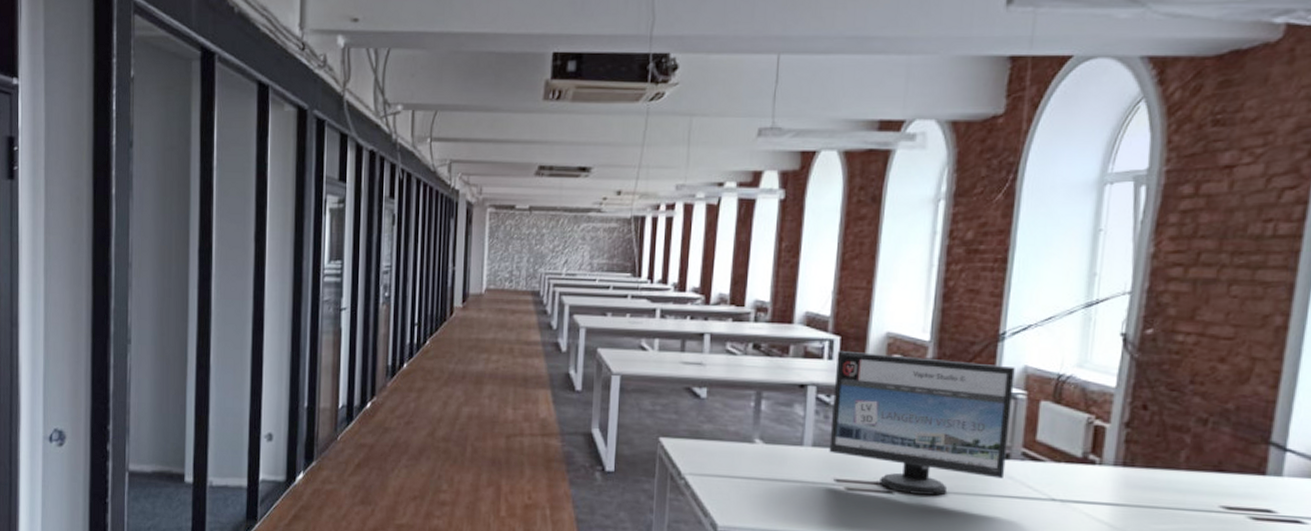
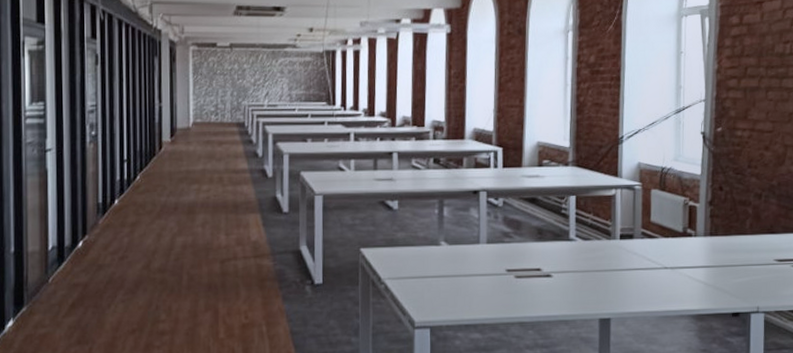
computer monitor: present [829,350,1015,496] -> none [500,159,632,275]

